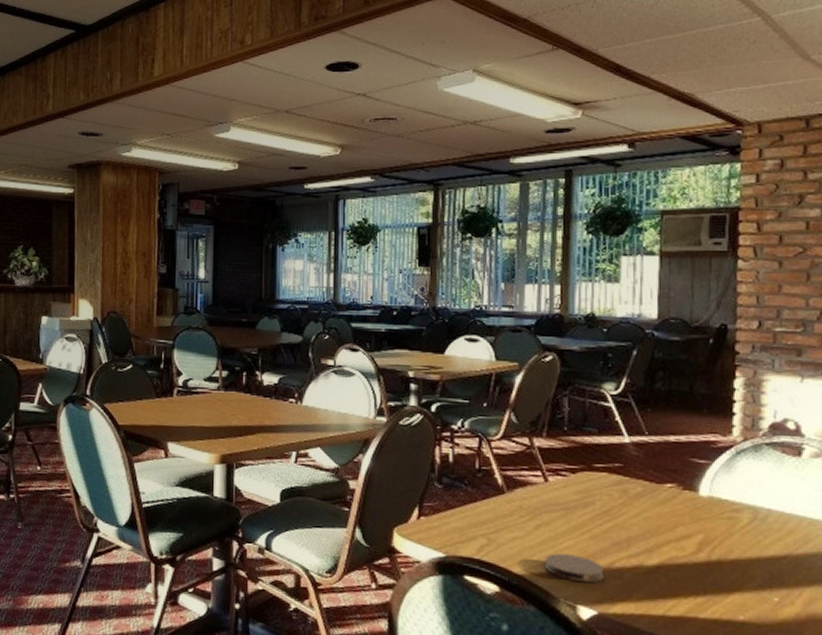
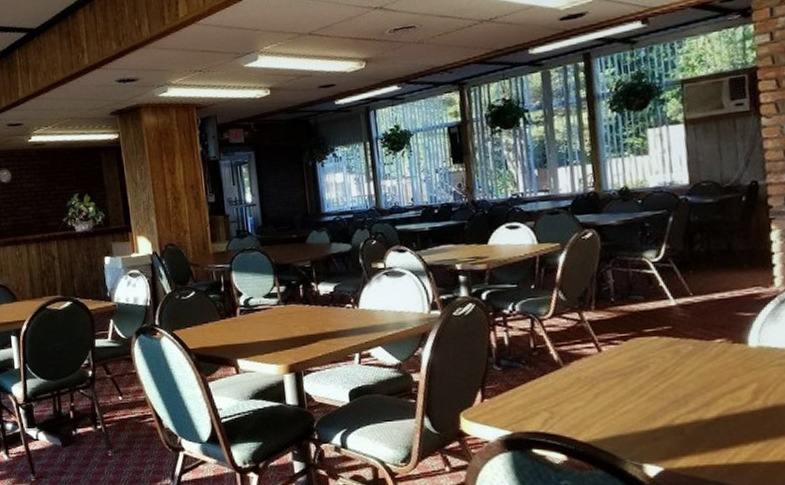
coaster: present [544,553,603,583] -> none [606,417,666,443]

